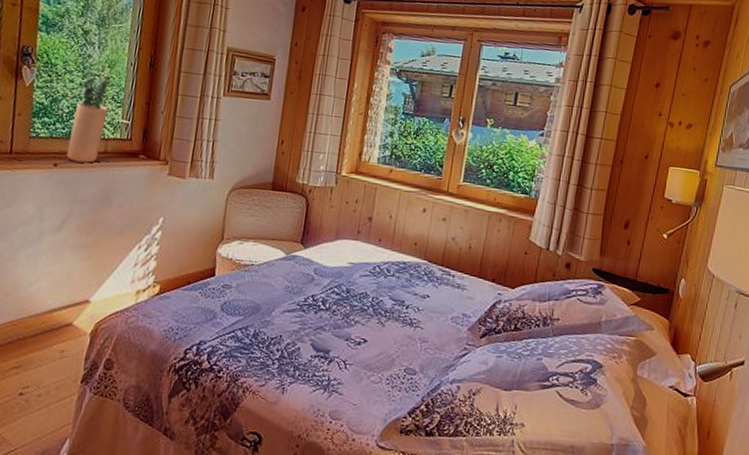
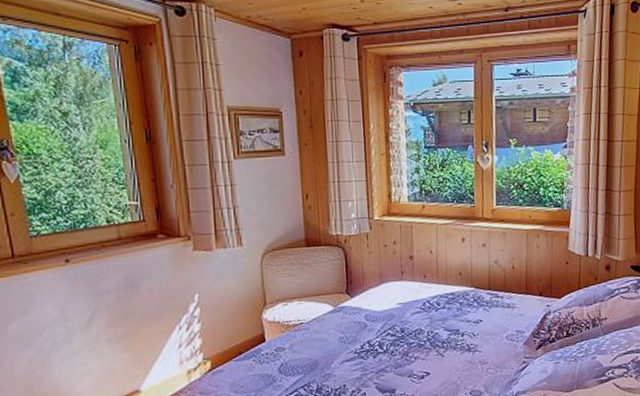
vase: present [66,69,113,164] -> none [74,150,113,254]

